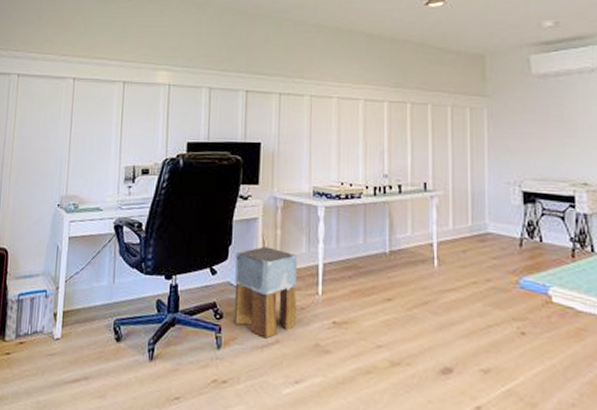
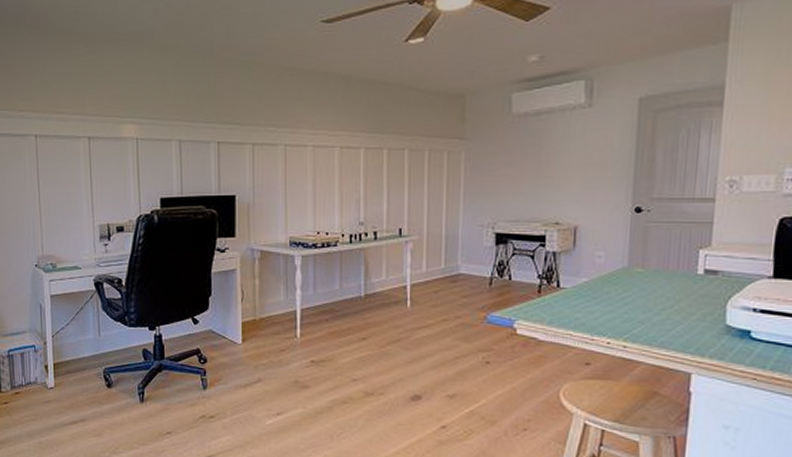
stool: present [233,246,297,339] -> none [216,296,277,379]

